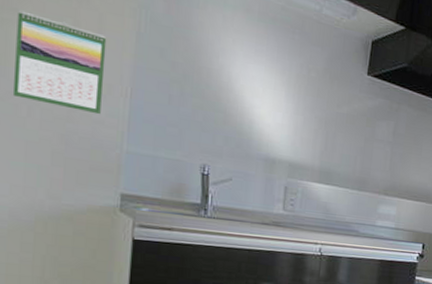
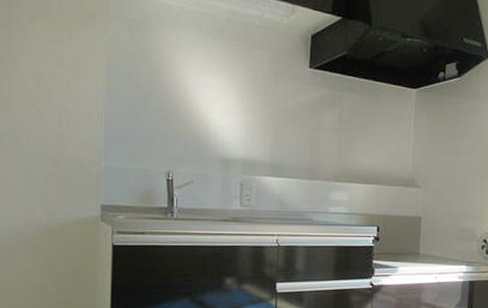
calendar: present [12,10,107,115] -> none [15,59,84,138]

